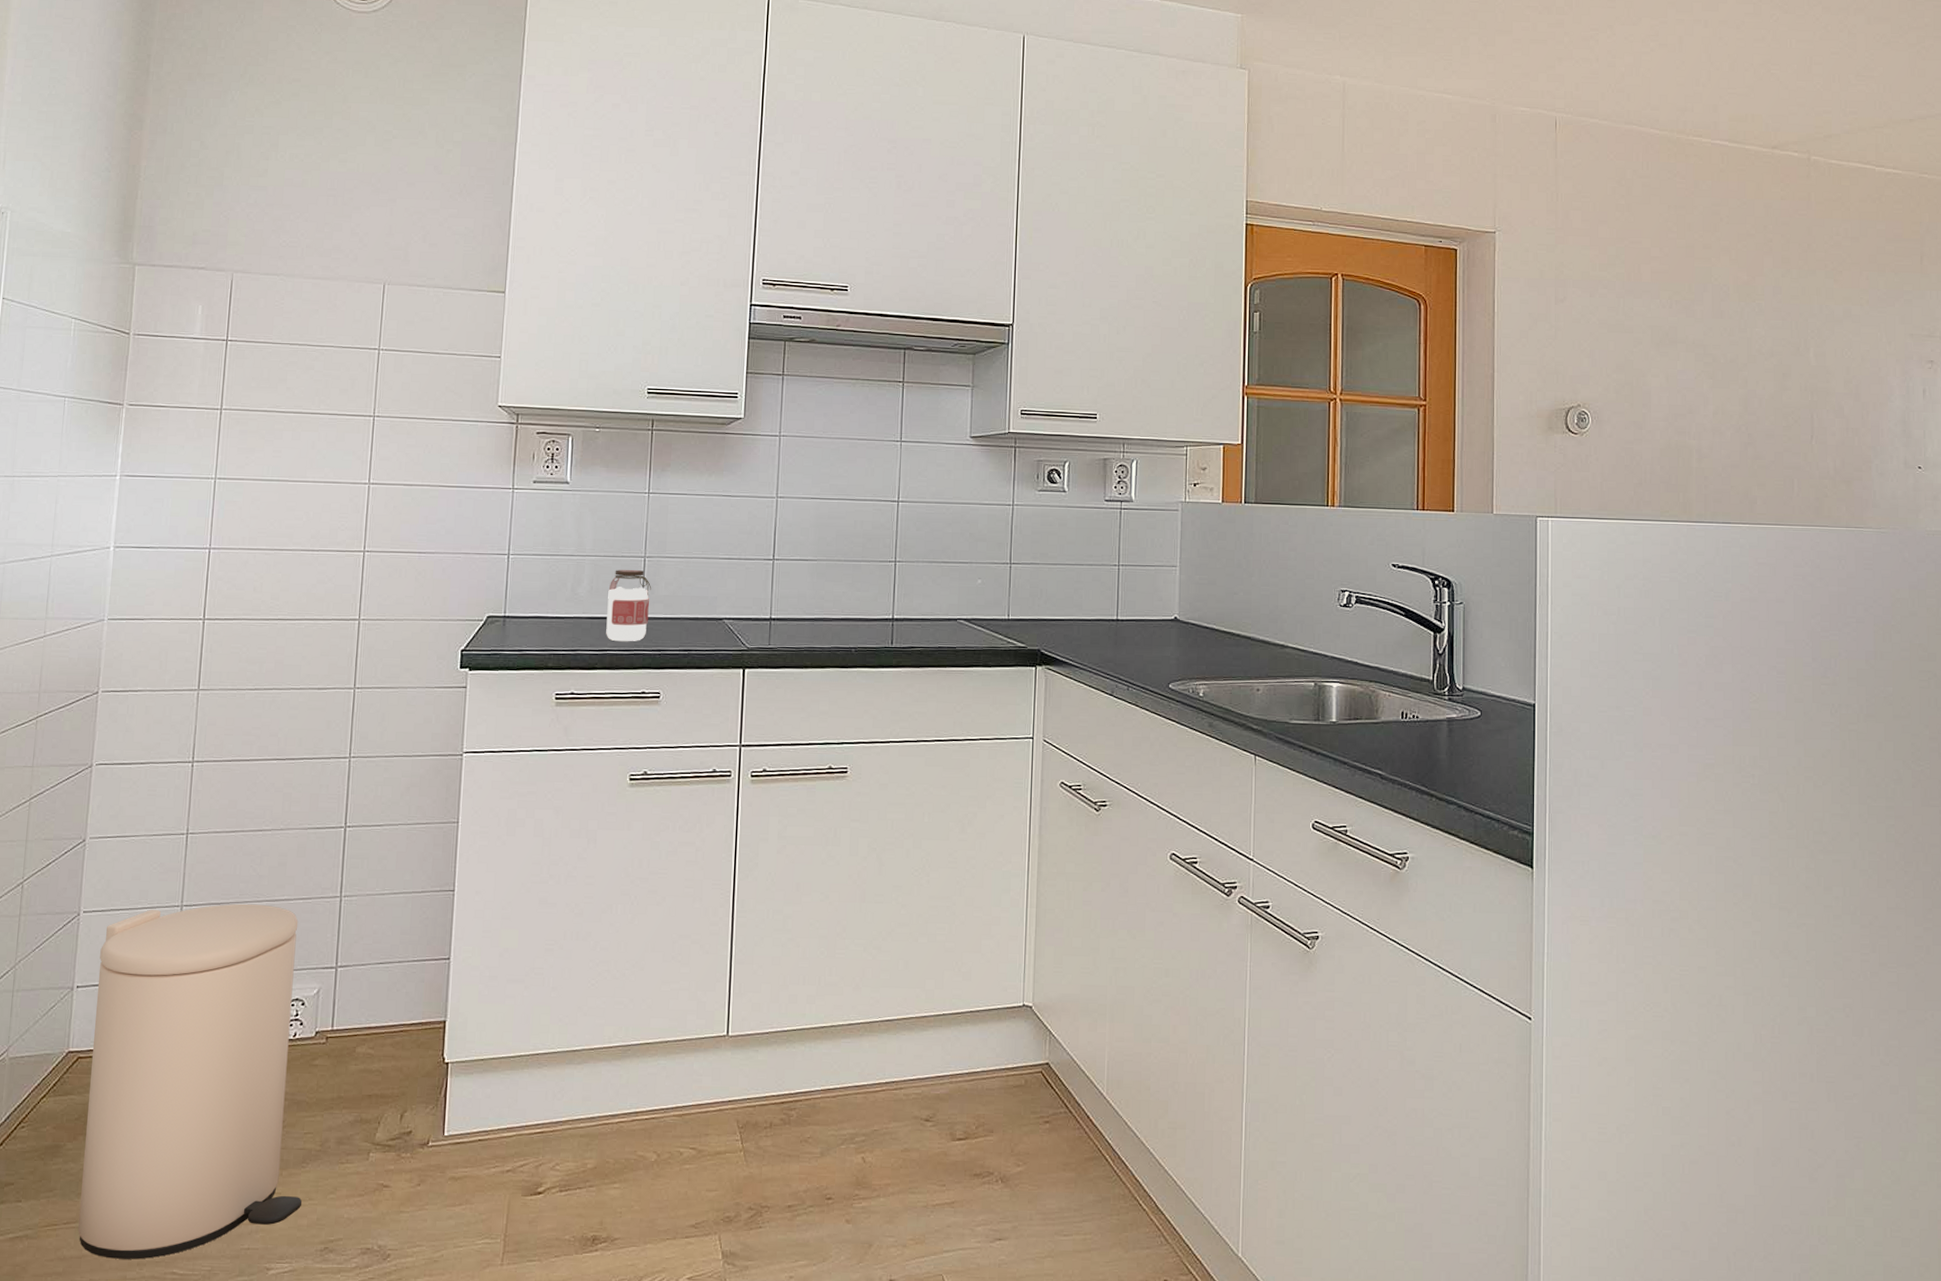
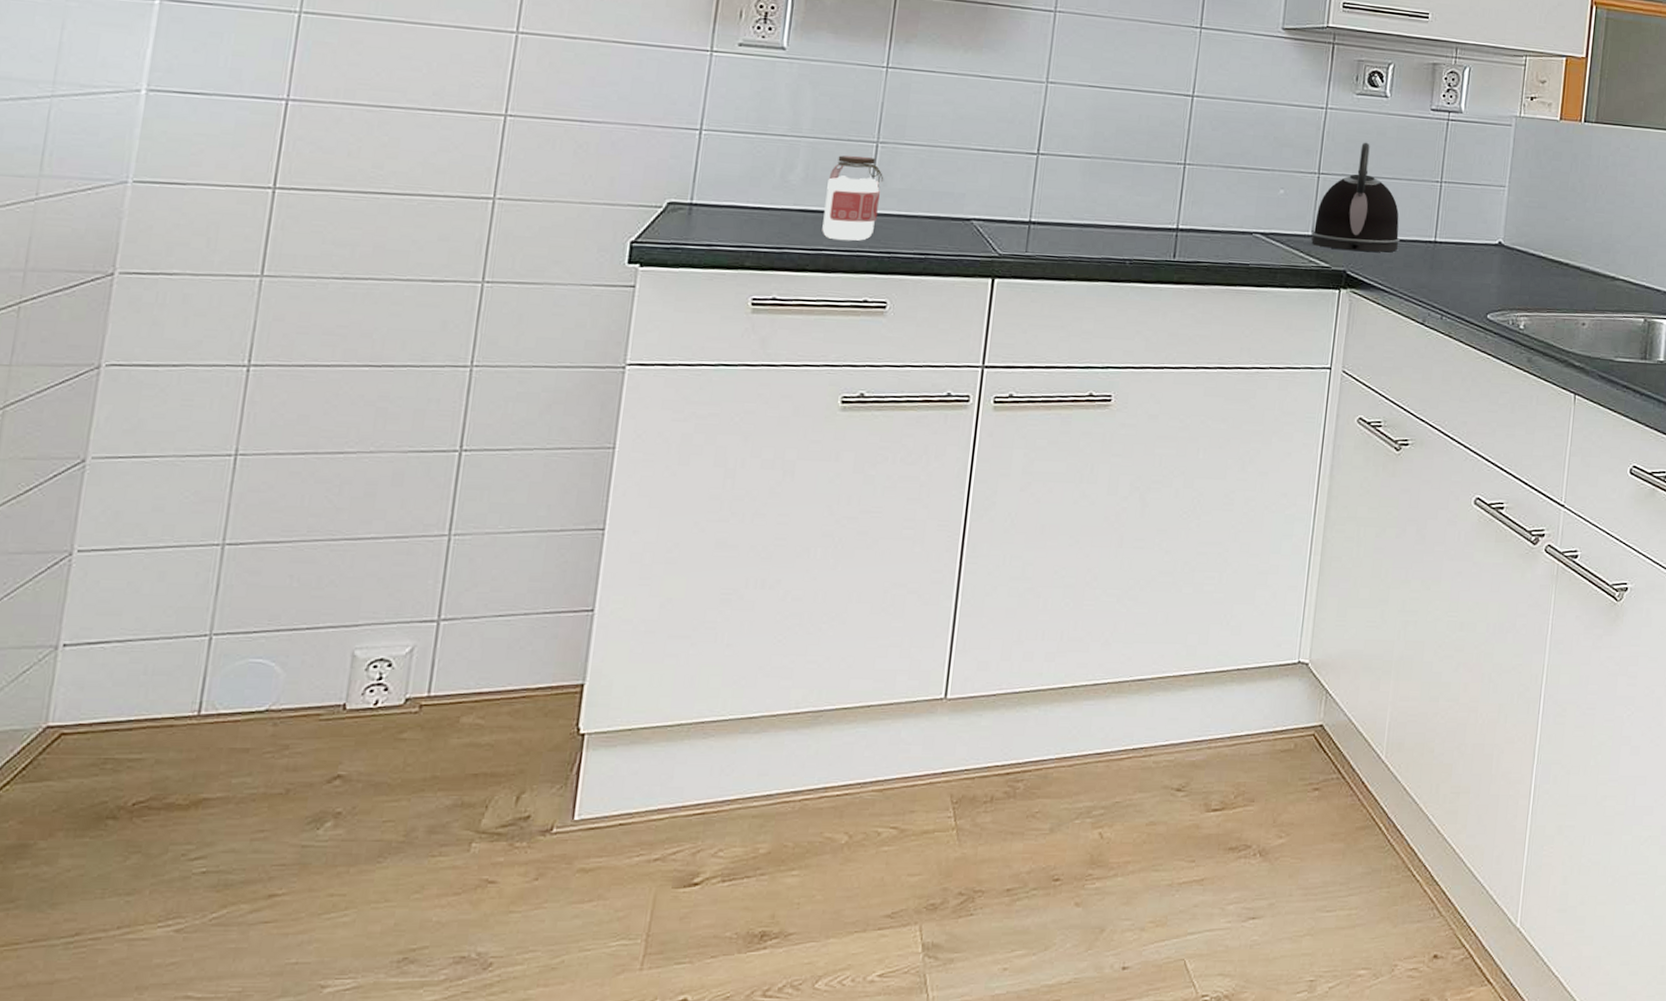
pedal bin: present [78,903,303,1260] -> none [50,542,389,983]
kettle: none [1007,533,1086,632] -> present [1311,142,1401,252]

